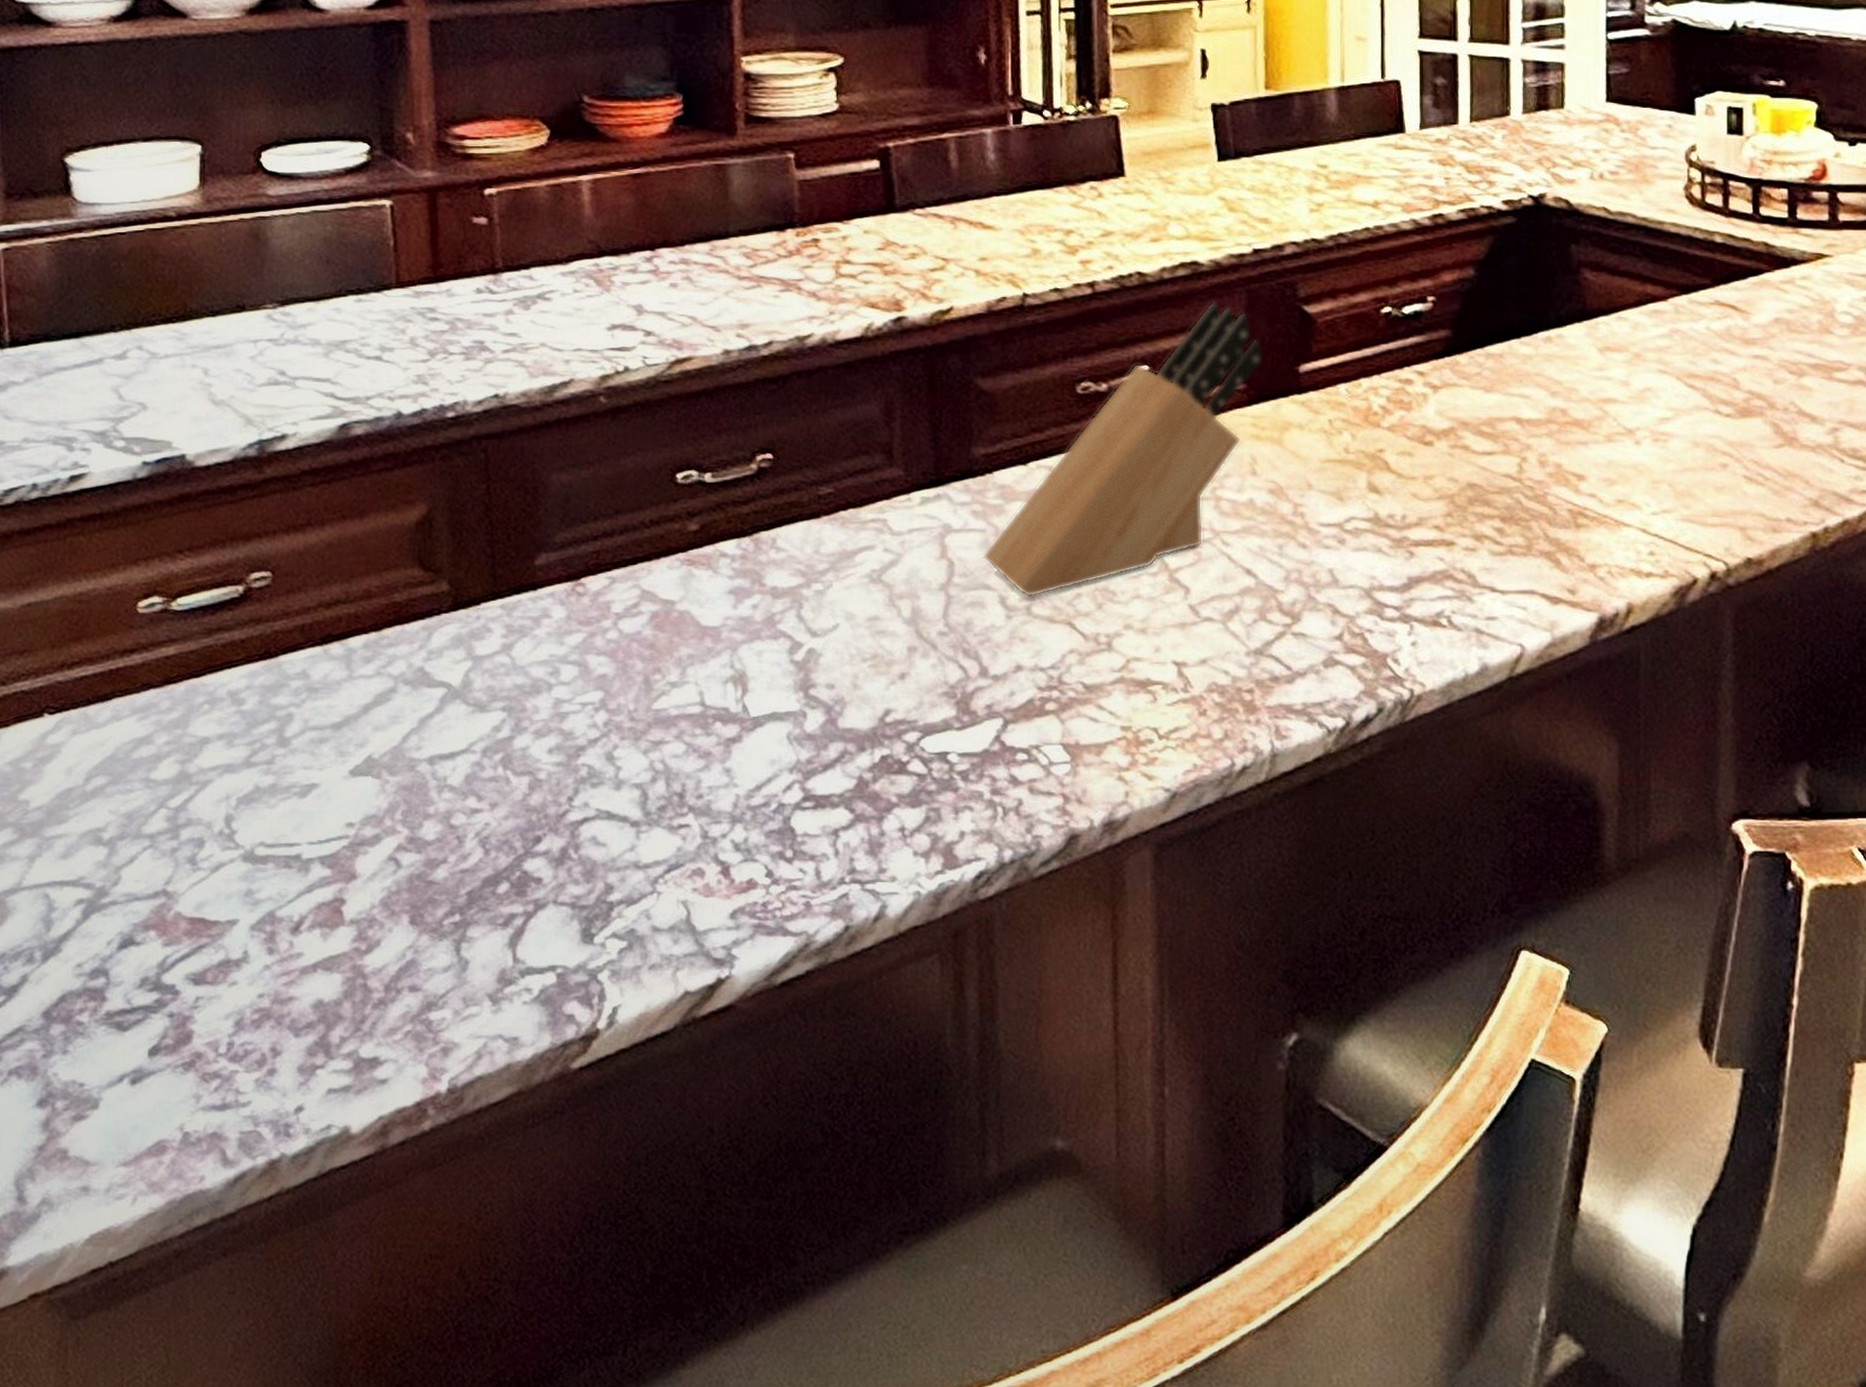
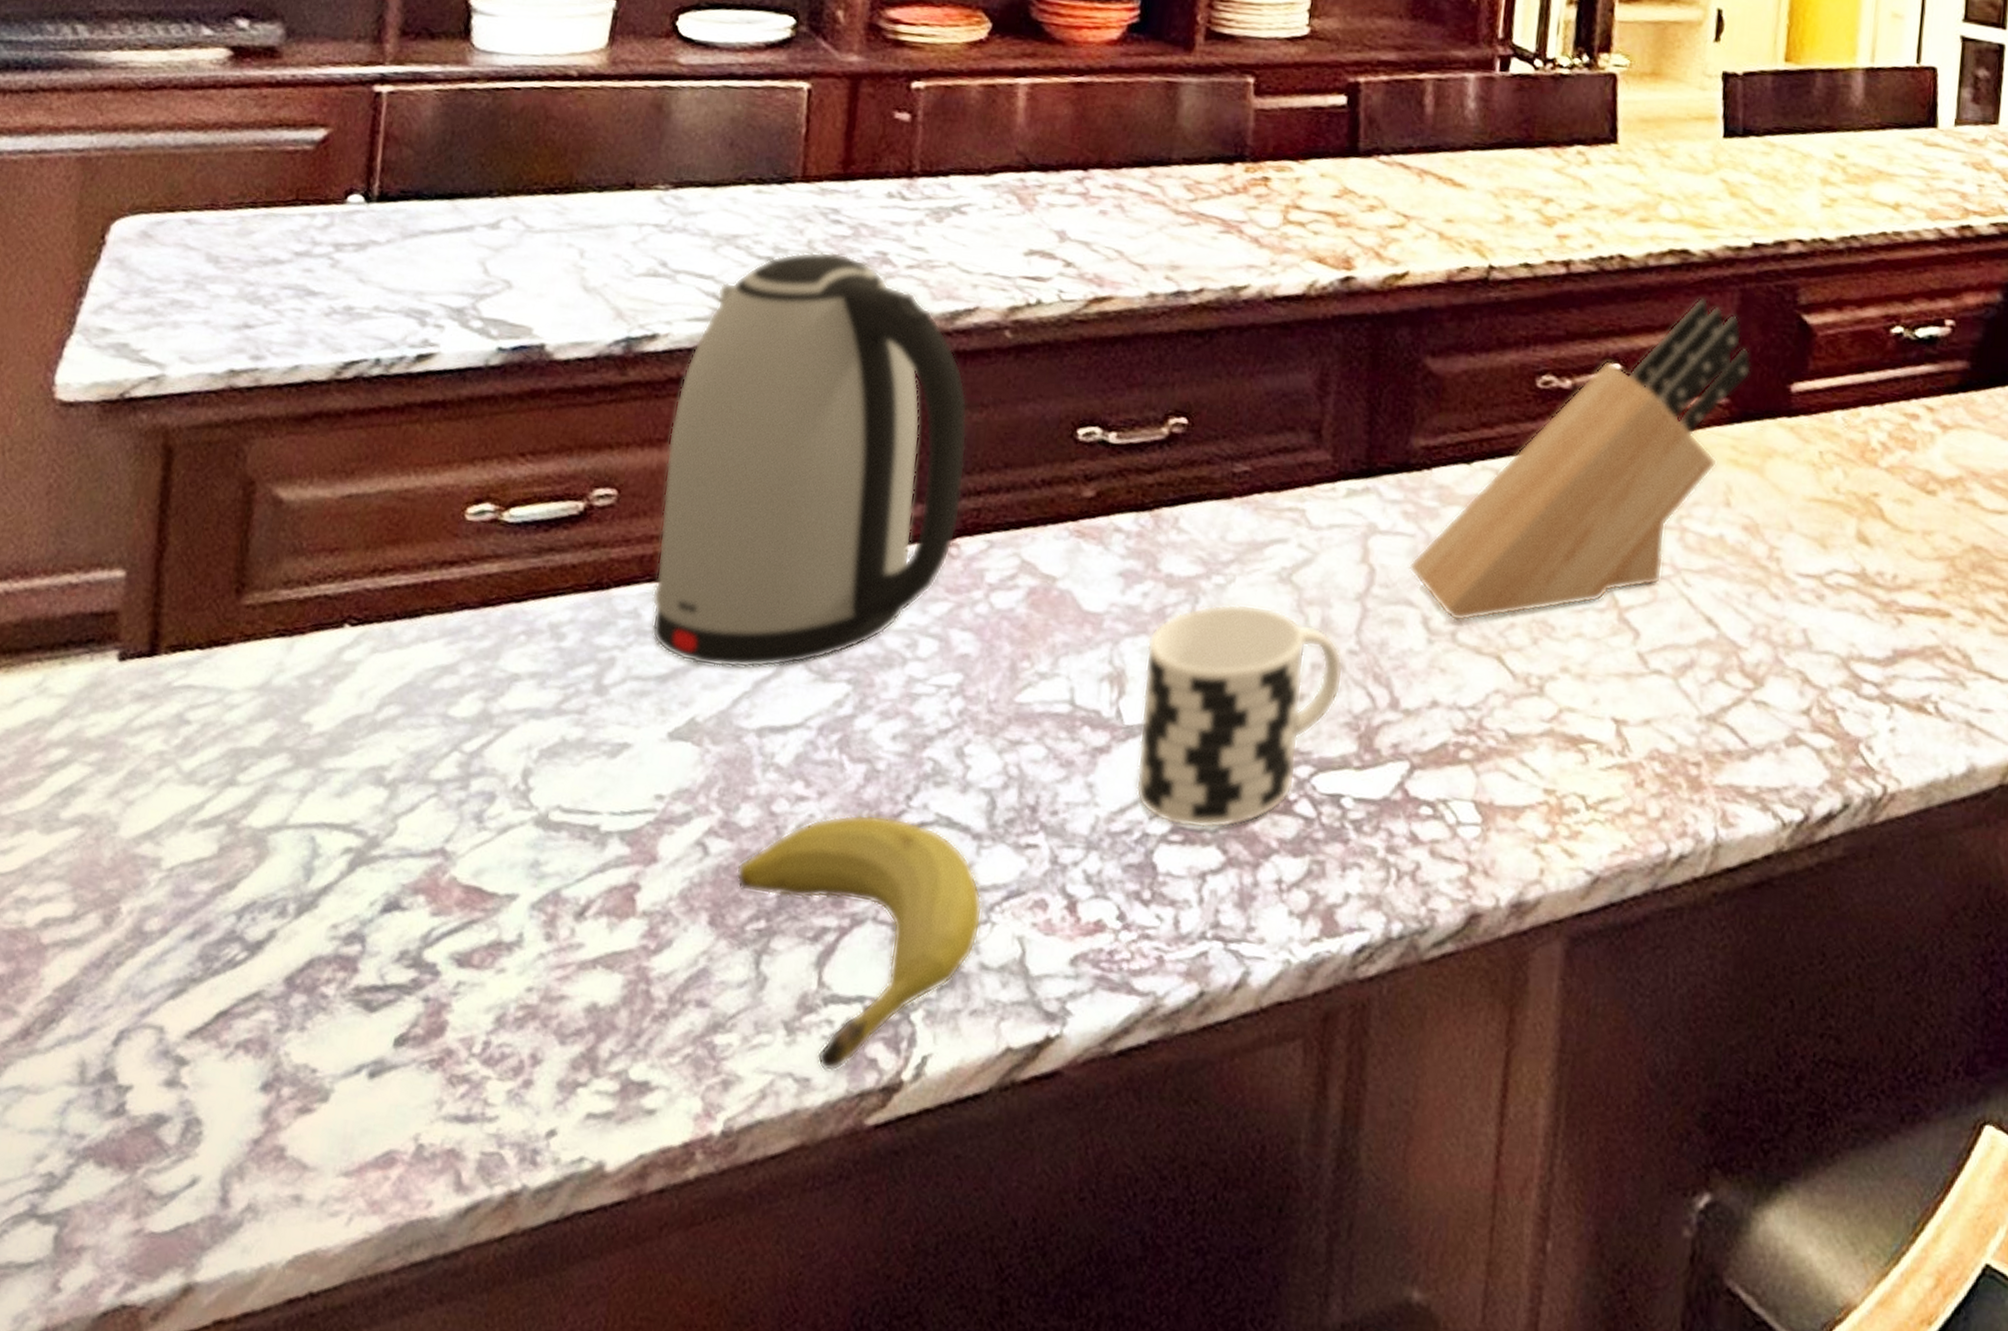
kettle: none [310,345,582,711] -> present [652,251,968,669]
fruit: none [428,817,648,1030] -> present [736,814,983,1072]
cup: none [762,604,936,795] -> present [1135,603,1344,829]

